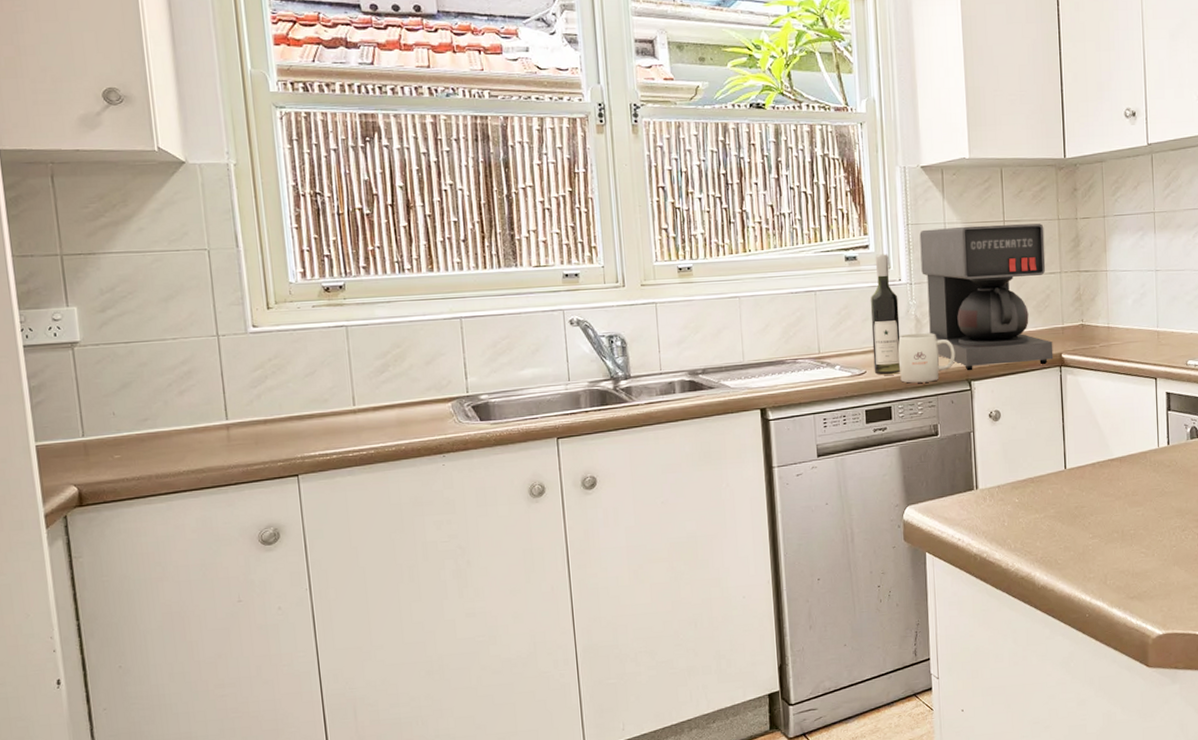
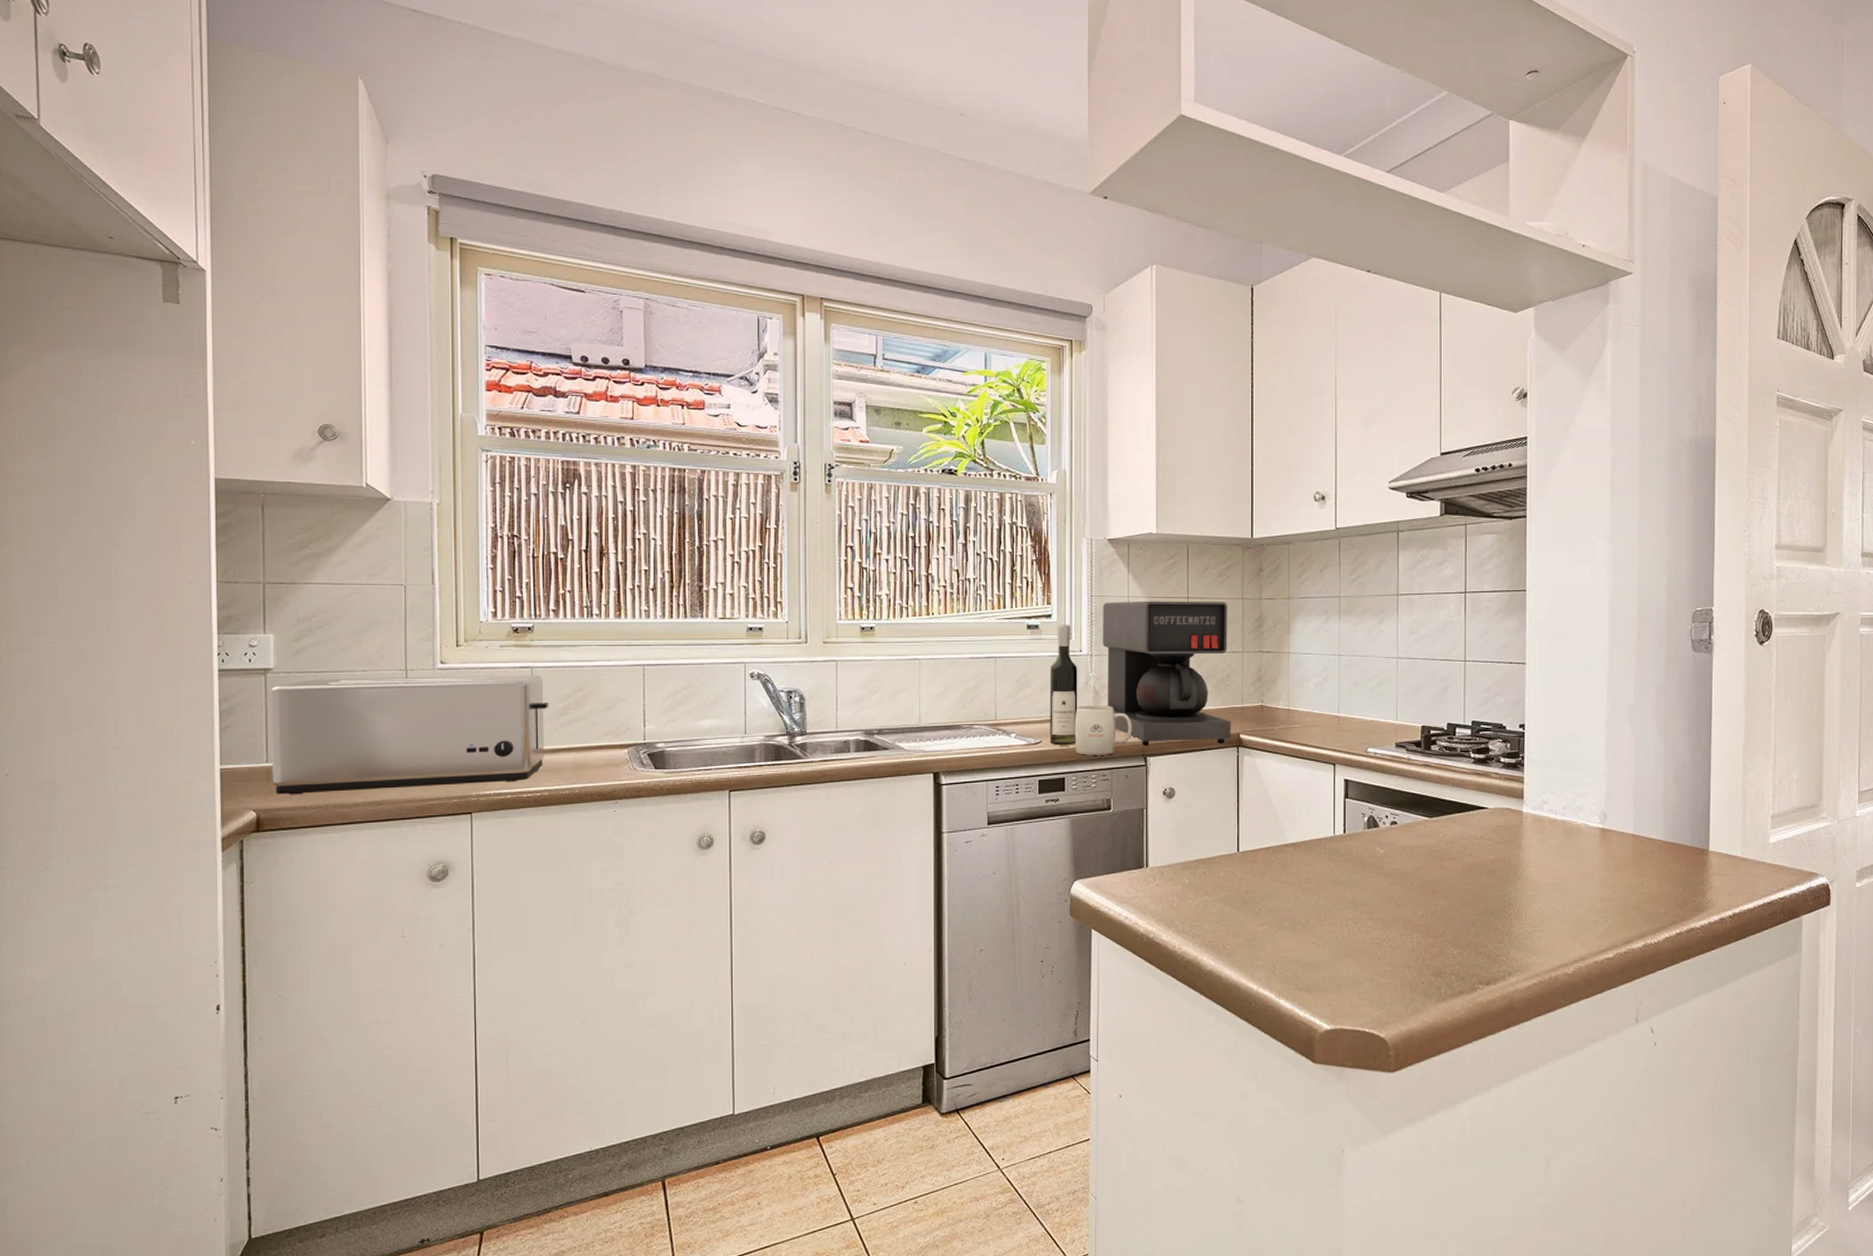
toaster: none [78,333,368,469] -> present [269,674,549,795]

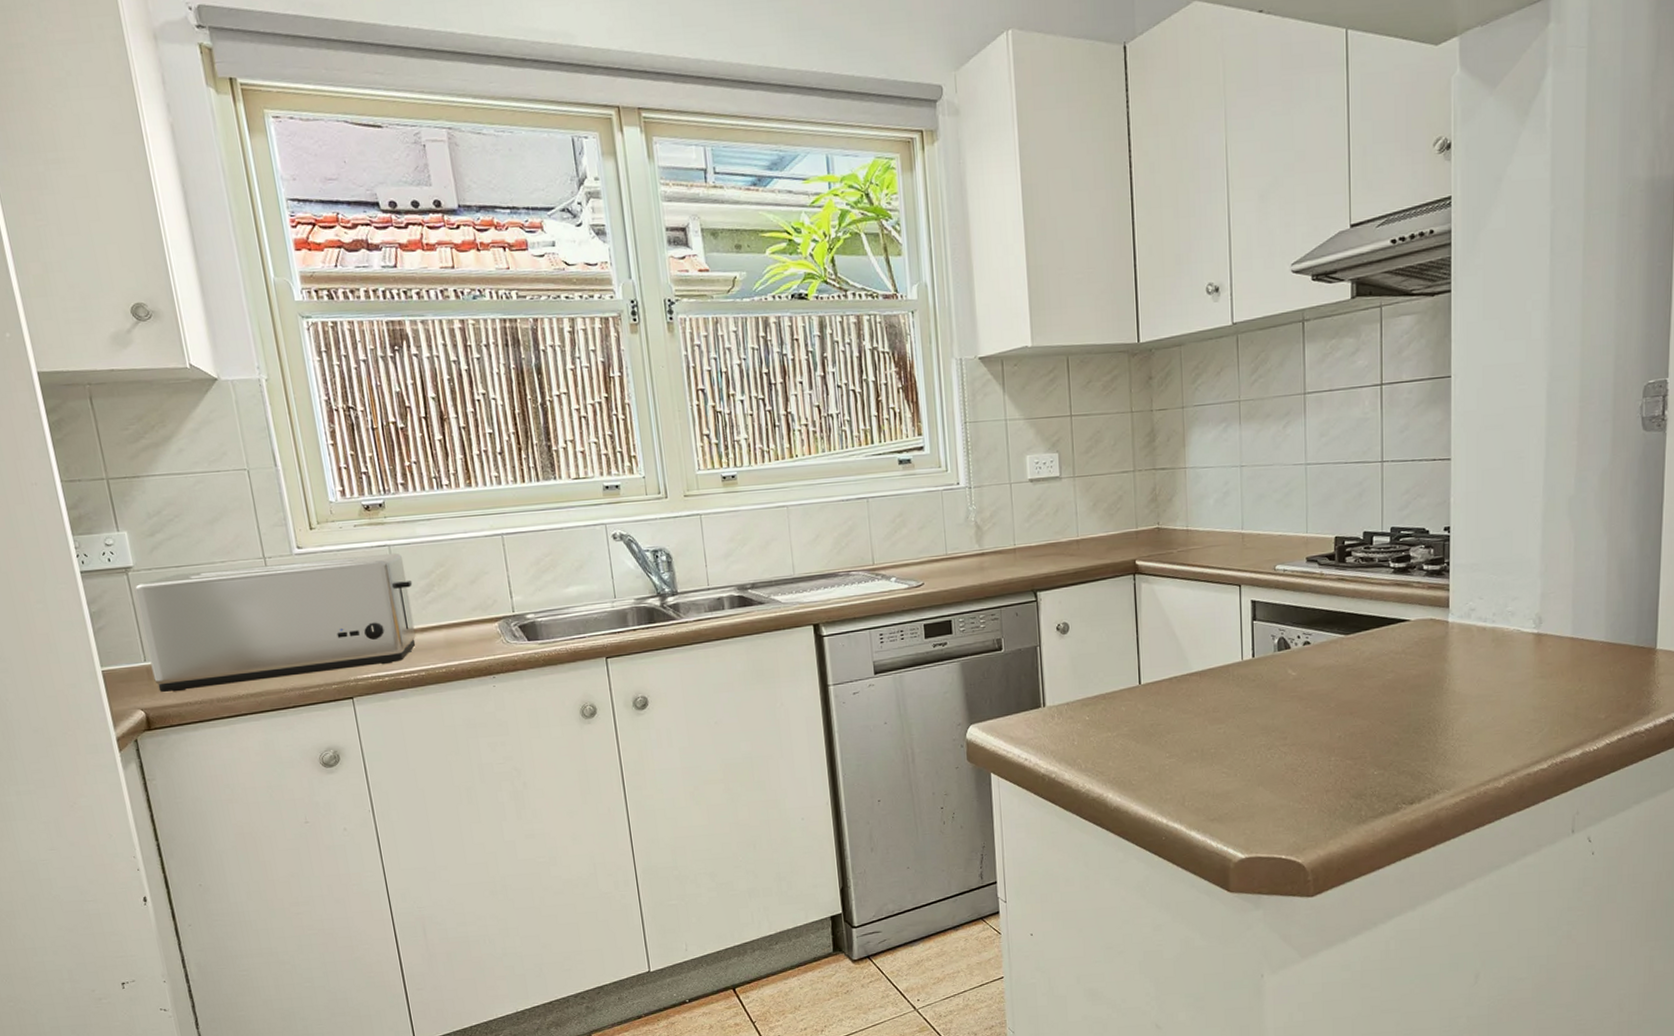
bottle: present [1049,624,1078,746] -> none [926,455,961,587]
mug: present [1074,705,1132,755] -> none [957,540,1020,595]
coffee maker: present [1103,601,1231,746] -> none [978,417,1127,581]

